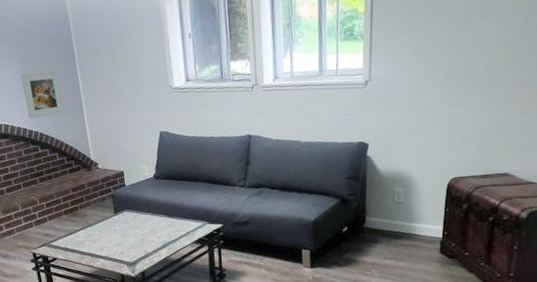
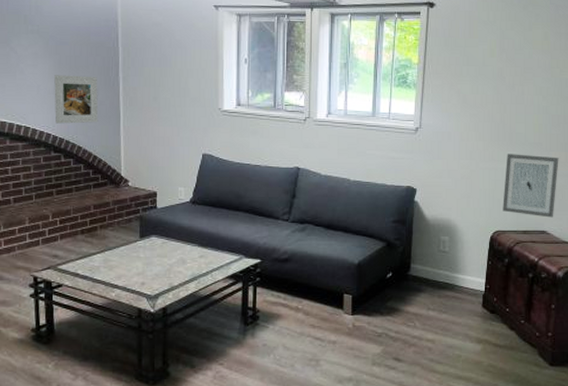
wall art: none [460,94,524,159] -> present [503,154,559,218]

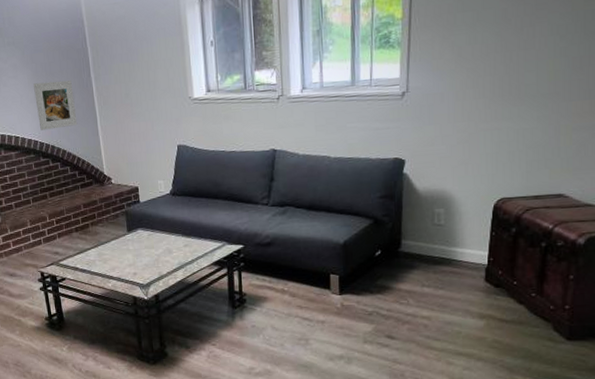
wall art: present [503,154,559,218] -> none [508,107,581,179]

